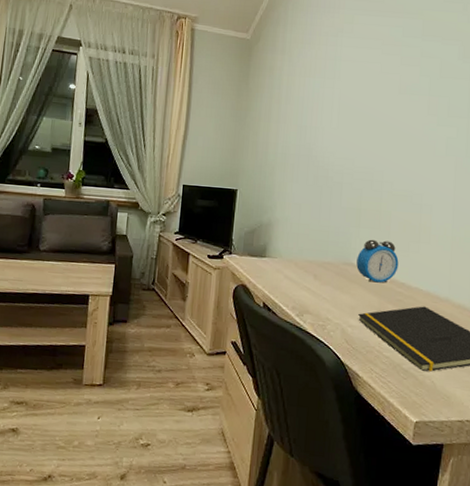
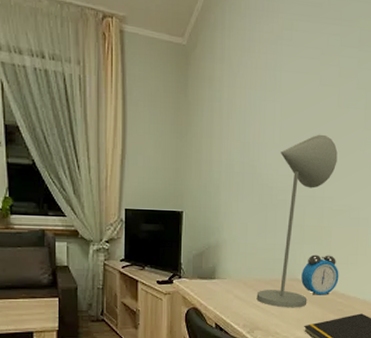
desk lamp: none [307,119,399,295] -> present [256,134,338,308]

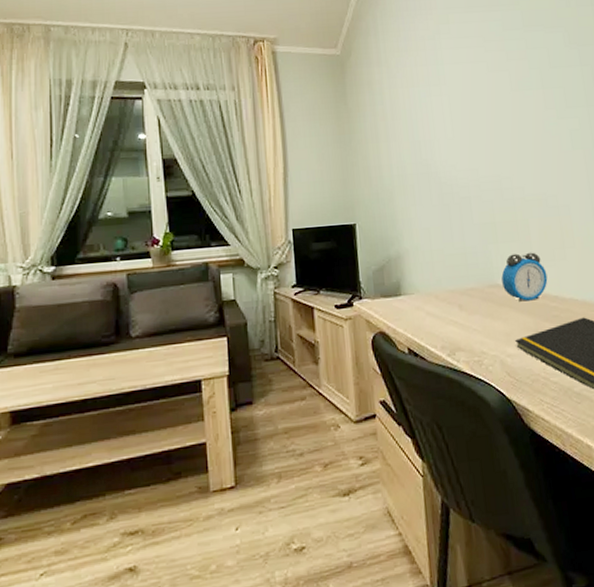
desk lamp: present [256,134,338,308] -> none [452,121,522,321]

